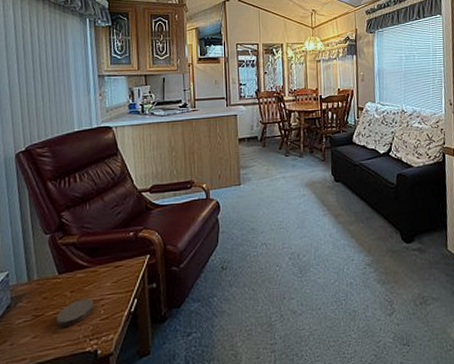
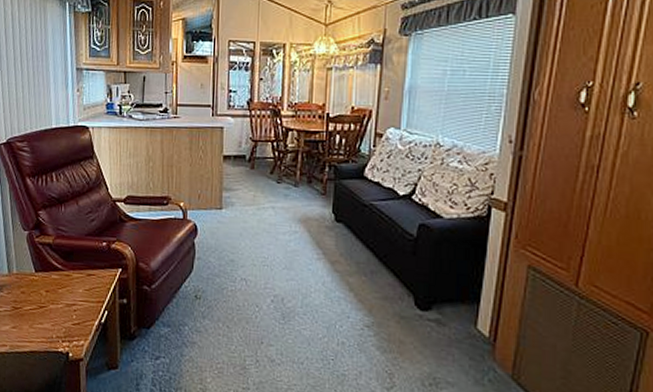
coaster: present [56,298,94,326] -> none [33,300,67,324]

